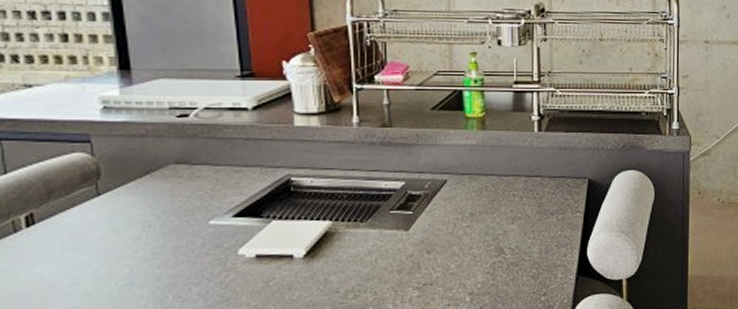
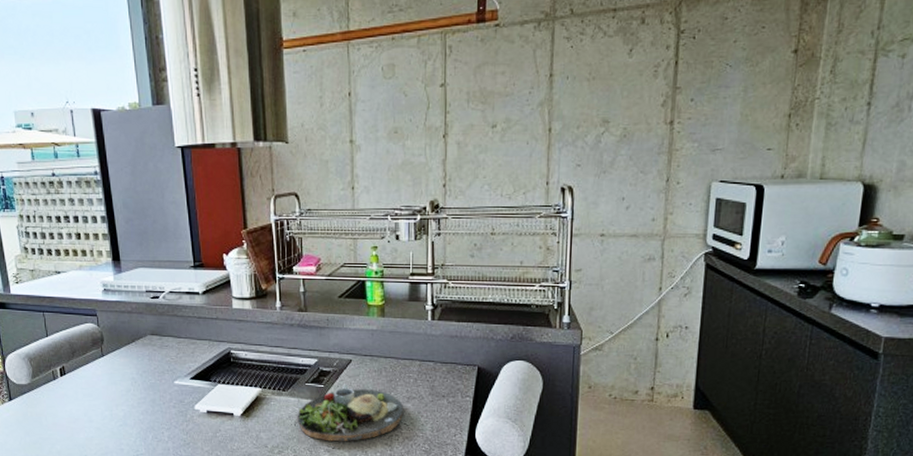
dinner plate: none [378,208,508,277] -> present [297,384,404,442]

